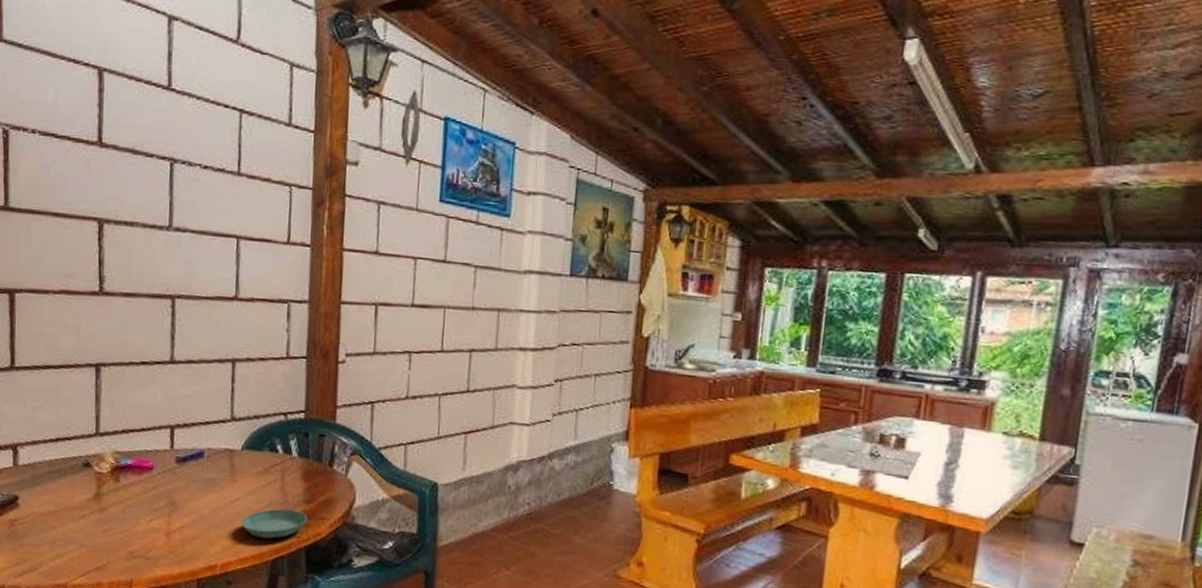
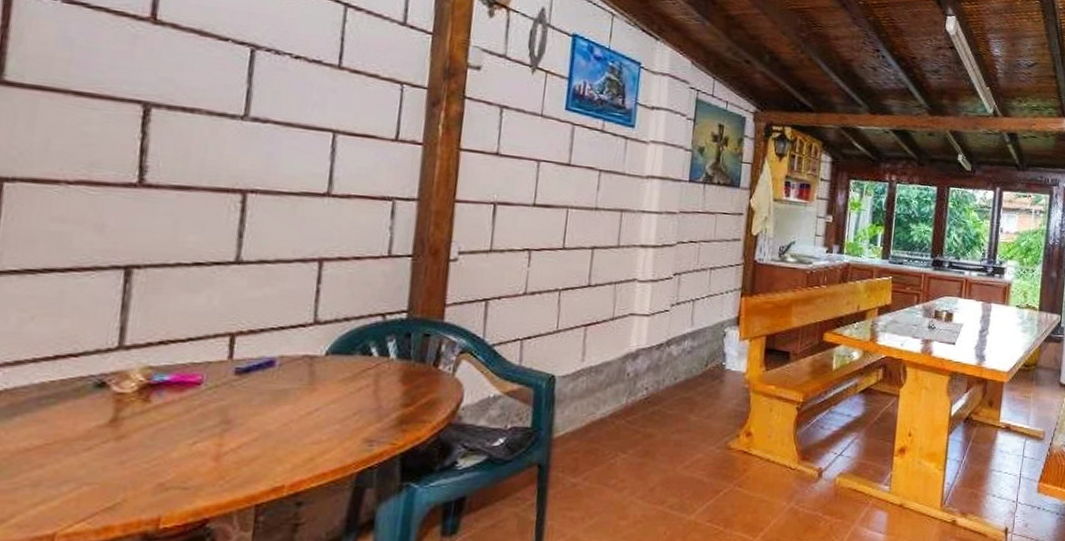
saucer: present [241,508,308,539] -> none [320,416,406,449]

